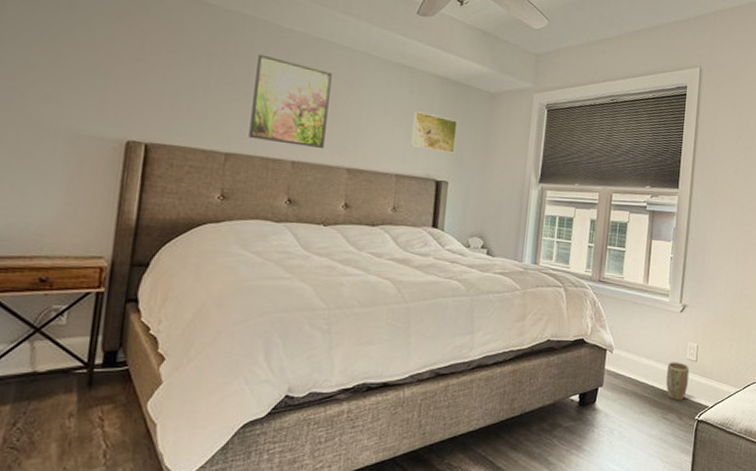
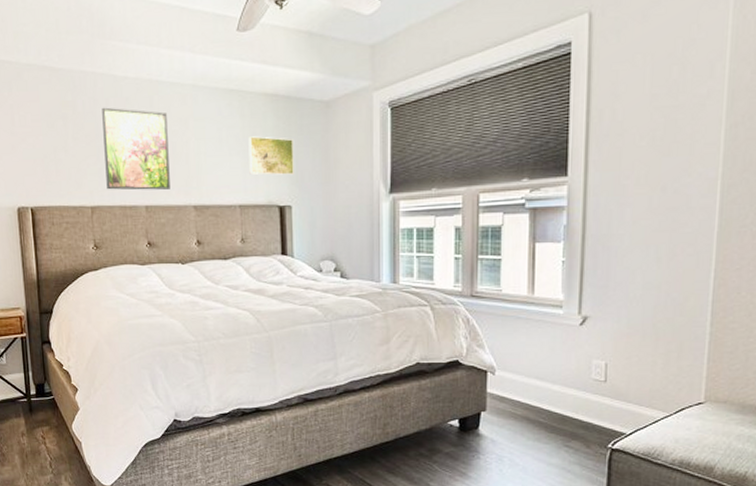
plant pot: present [666,362,690,401] -> none [565,383,597,427]

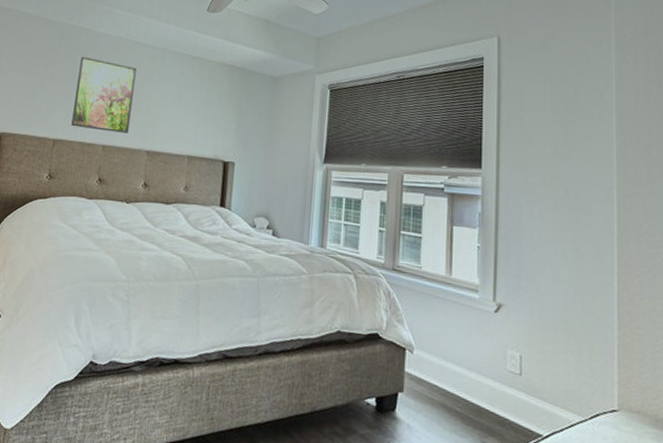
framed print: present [248,136,294,175] -> none [201,97,243,135]

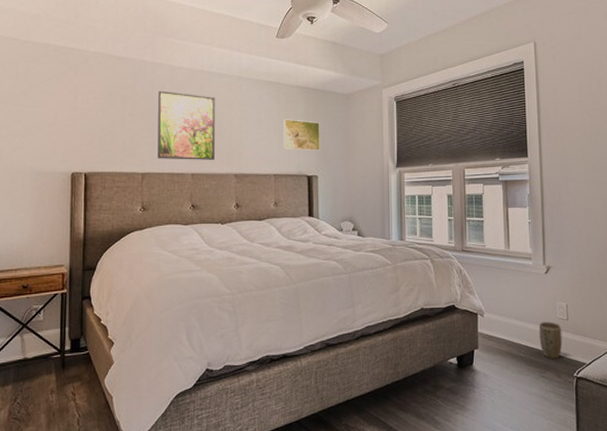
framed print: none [201,97,243,135] -> present [283,119,320,151]
plant pot: none [482,372,512,423] -> present [539,322,563,359]

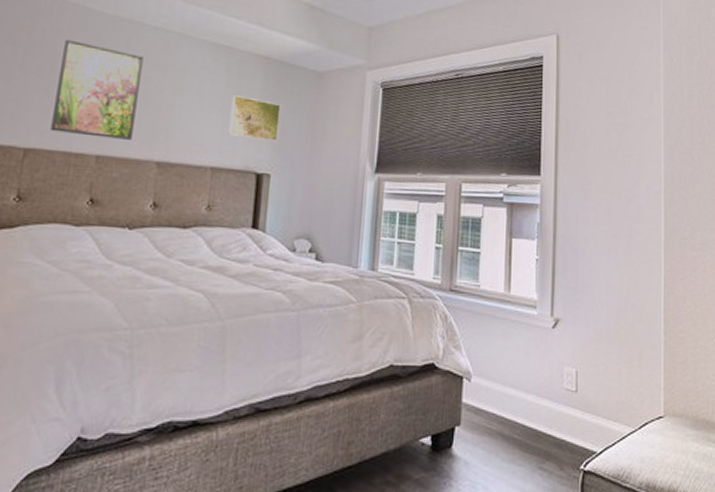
plant pot: present [539,322,563,359] -> none [539,393,569,445]

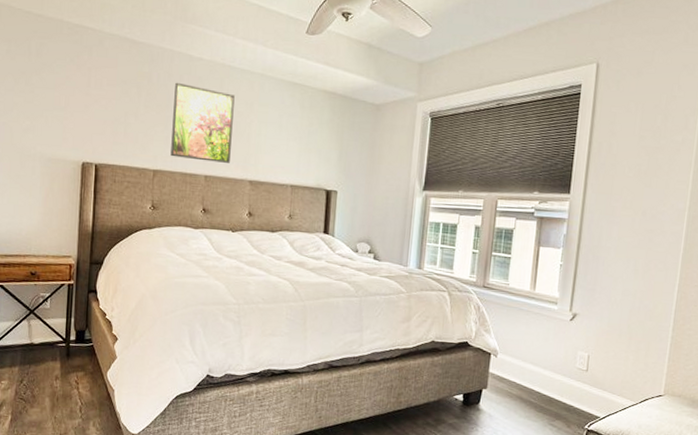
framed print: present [228,95,281,141] -> none [303,126,345,164]

